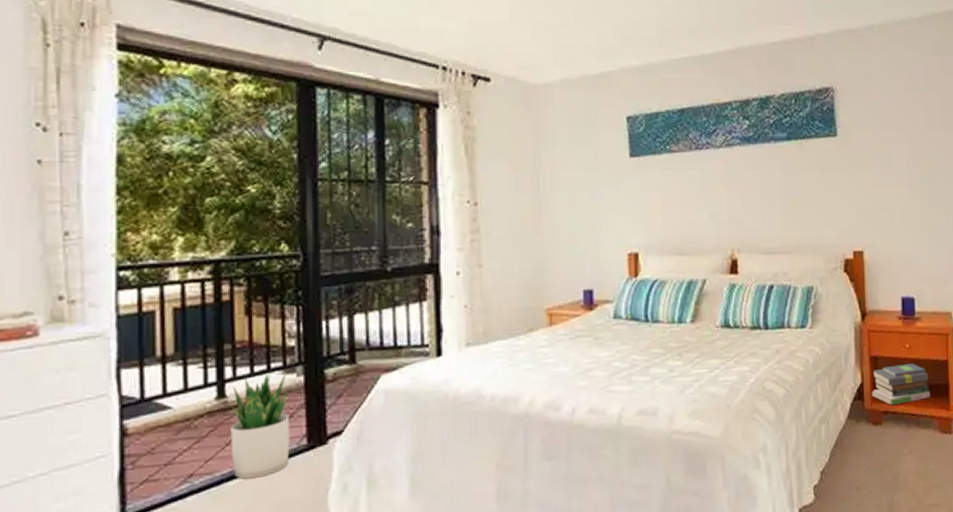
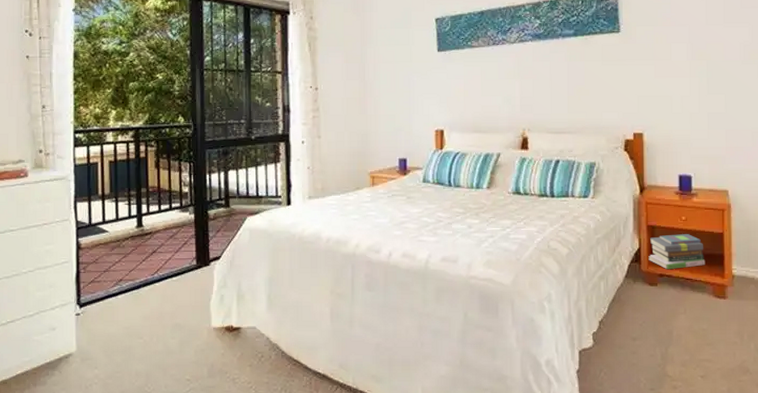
planter: present [229,370,290,479] -> none [145,209,185,286]

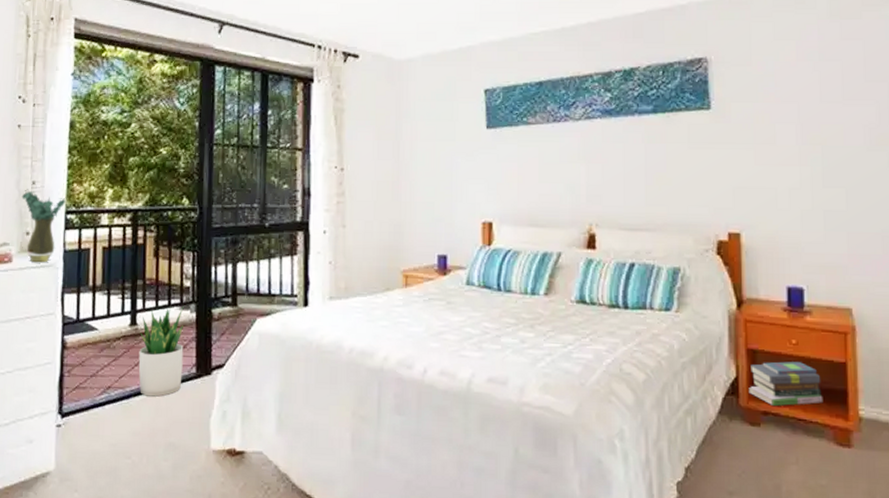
vase: none [33,112,75,177] -> present [21,189,67,263]
planter: none [145,209,185,286] -> present [138,306,184,397]

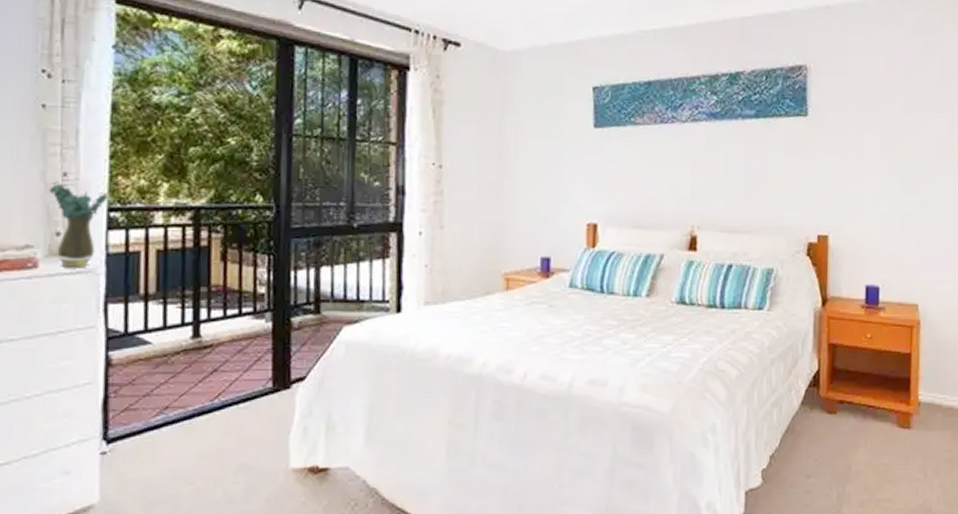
planter: present [138,306,184,397] -> none [202,315,258,415]
books: present [748,361,823,407] -> none [828,354,890,396]

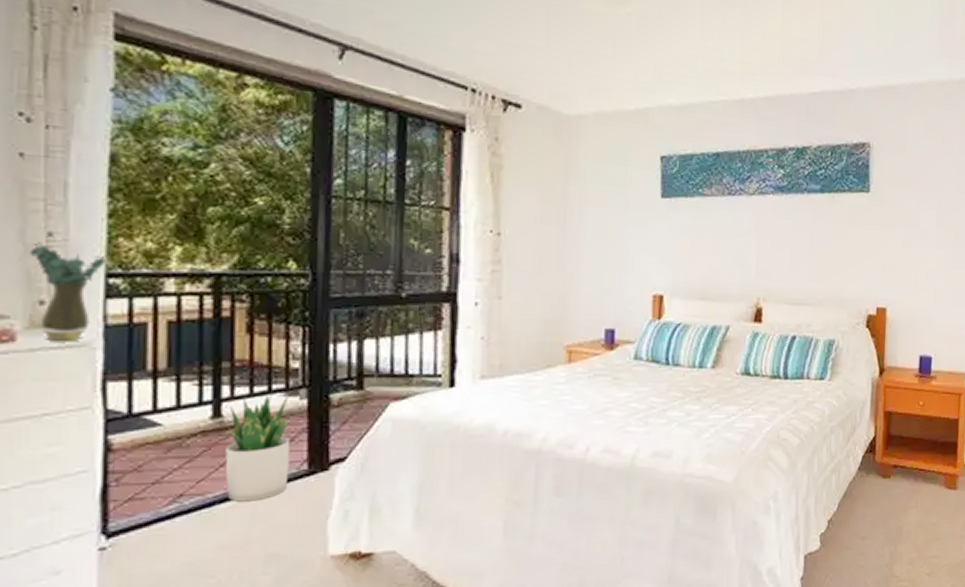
planter: none [202,315,258,415] -> present [225,392,291,502]

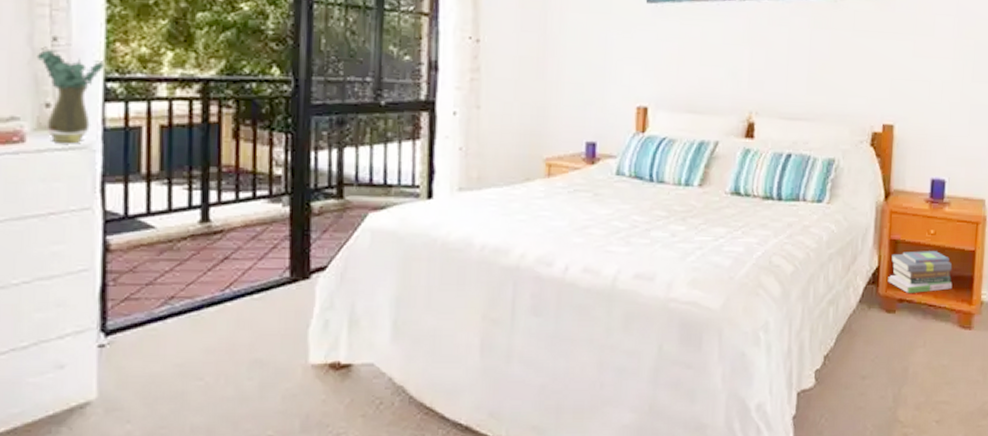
planter: present [225,392,291,502] -> none [212,199,274,306]
books: none [883,421,940,460] -> present [888,251,953,294]

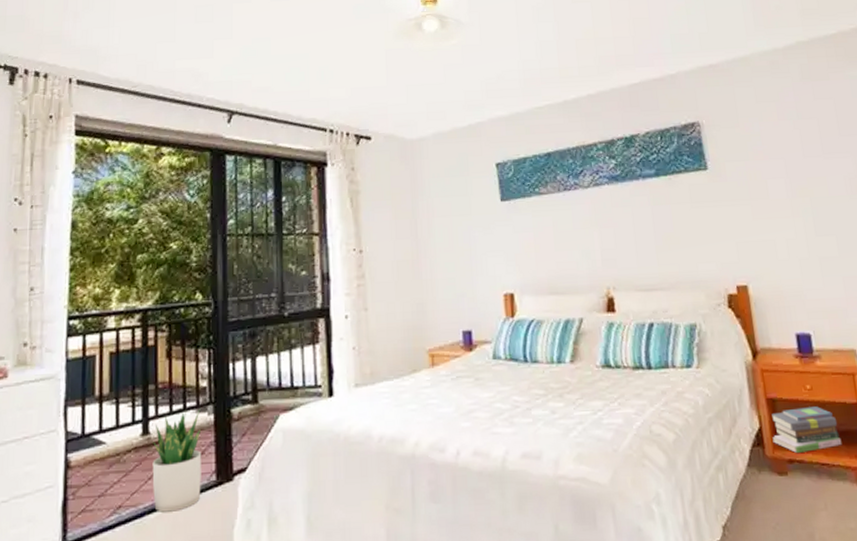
vase: present [36,46,106,144] -> none [18,296,69,376]
planter: none [212,199,274,306] -> present [151,409,202,512]

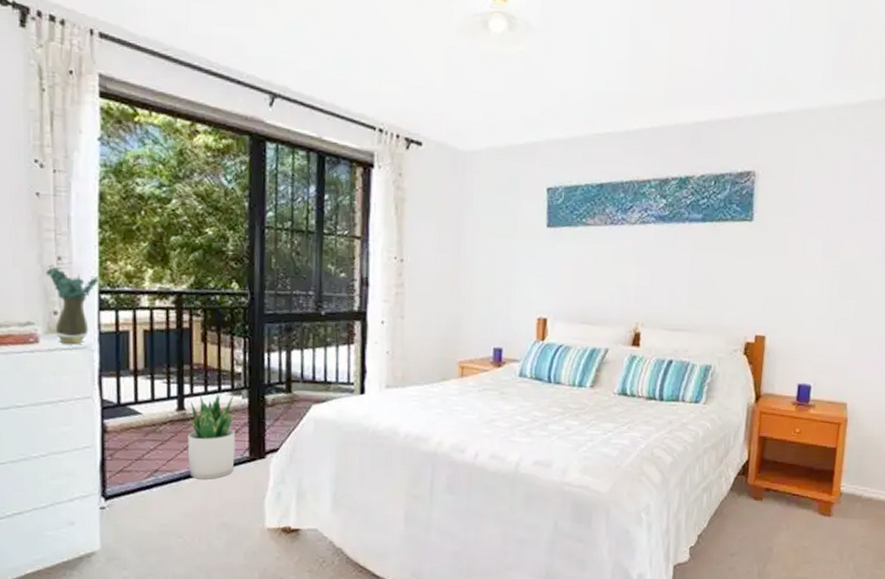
vase: none [18,296,69,376] -> present [46,265,100,345]
books: present [772,406,842,454] -> none [756,447,815,484]

